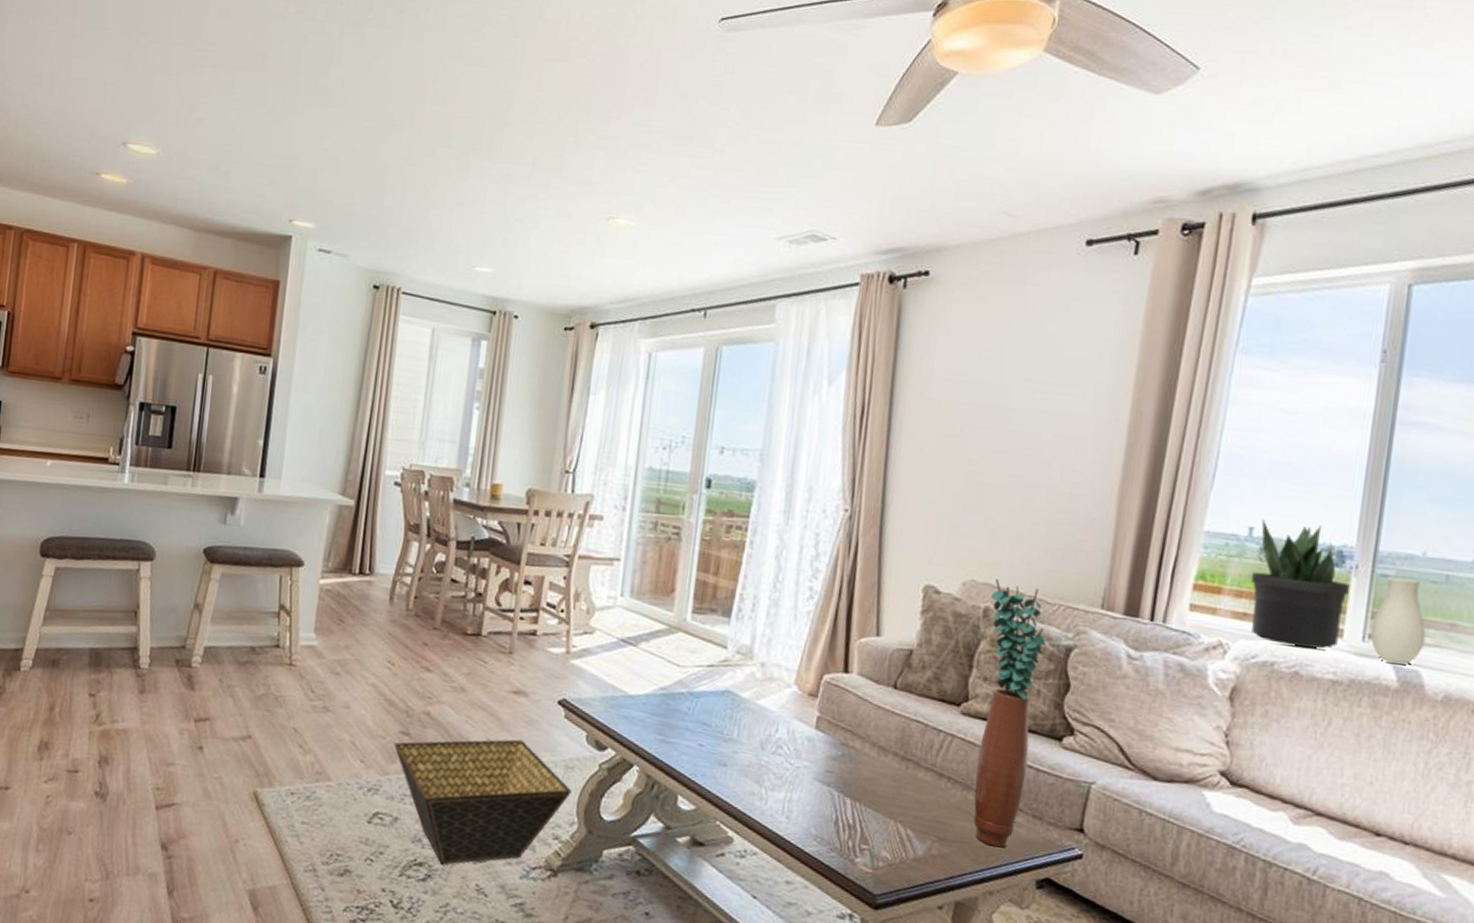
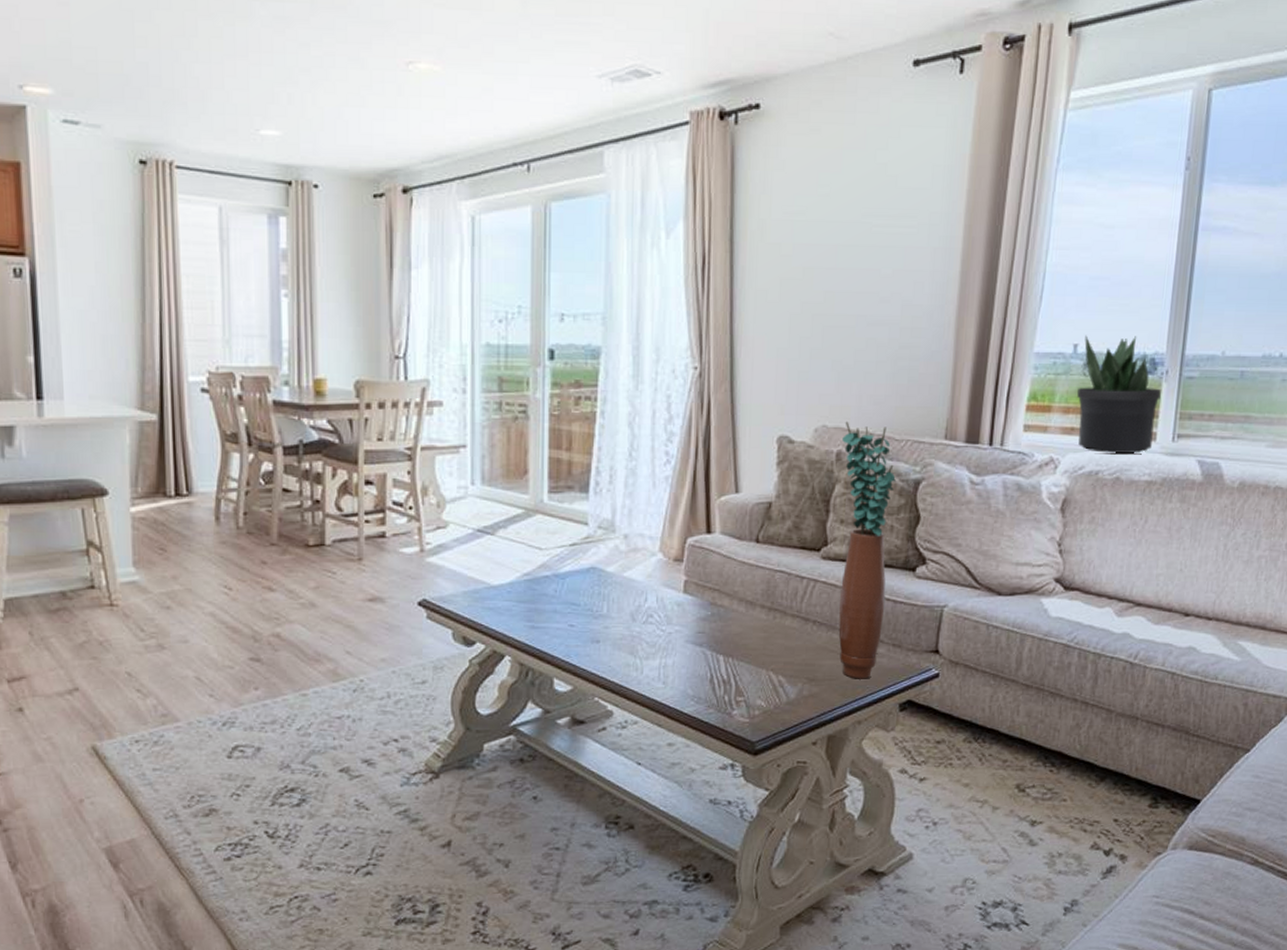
basket: present [393,739,572,865] -> none [244,648,443,786]
vase: present [1370,577,1426,666] -> none [1179,378,1225,460]

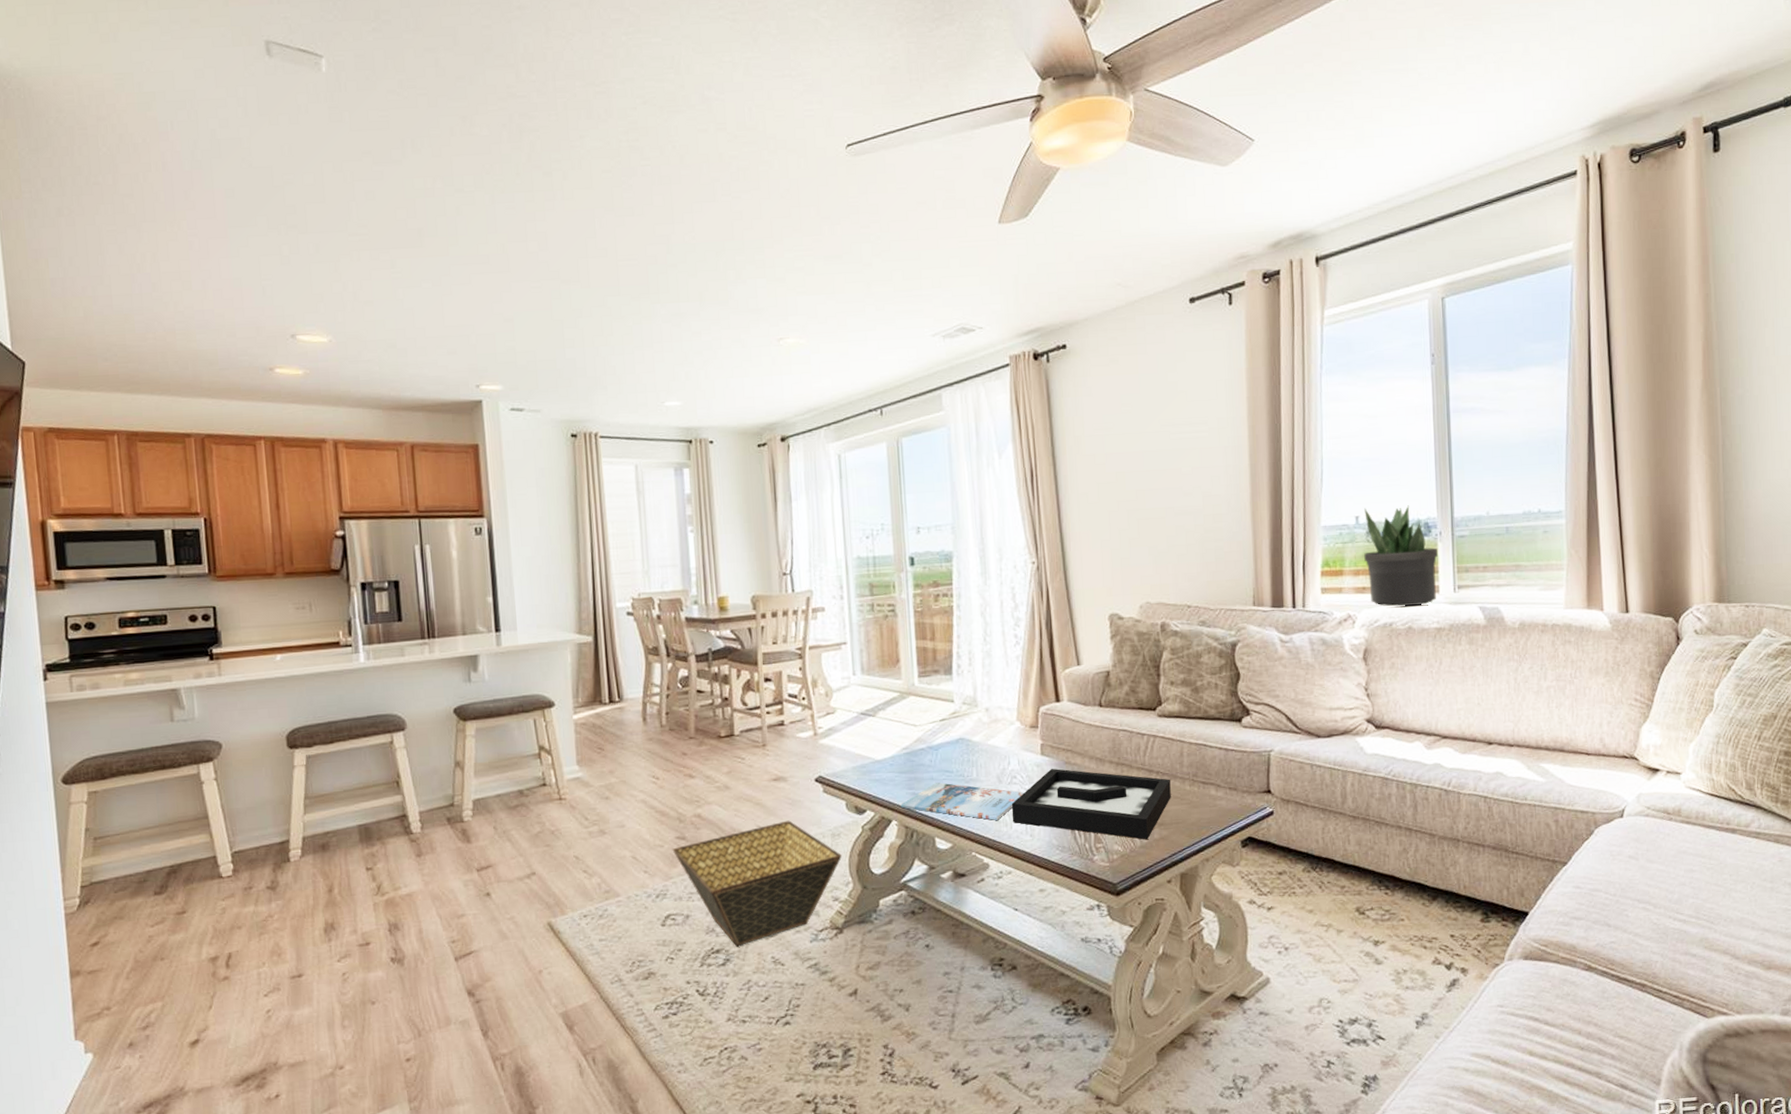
basket: none [244,648,443,786] -> present [672,820,842,947]
magazine: none [516,615,661,663] -> present [900,782,1025,820]
decorative tray: none [643,608,828,696] -> present [1011,768,1171,840]
vase: present [838,421,897,679] -> none [1165,596,1219,821]

